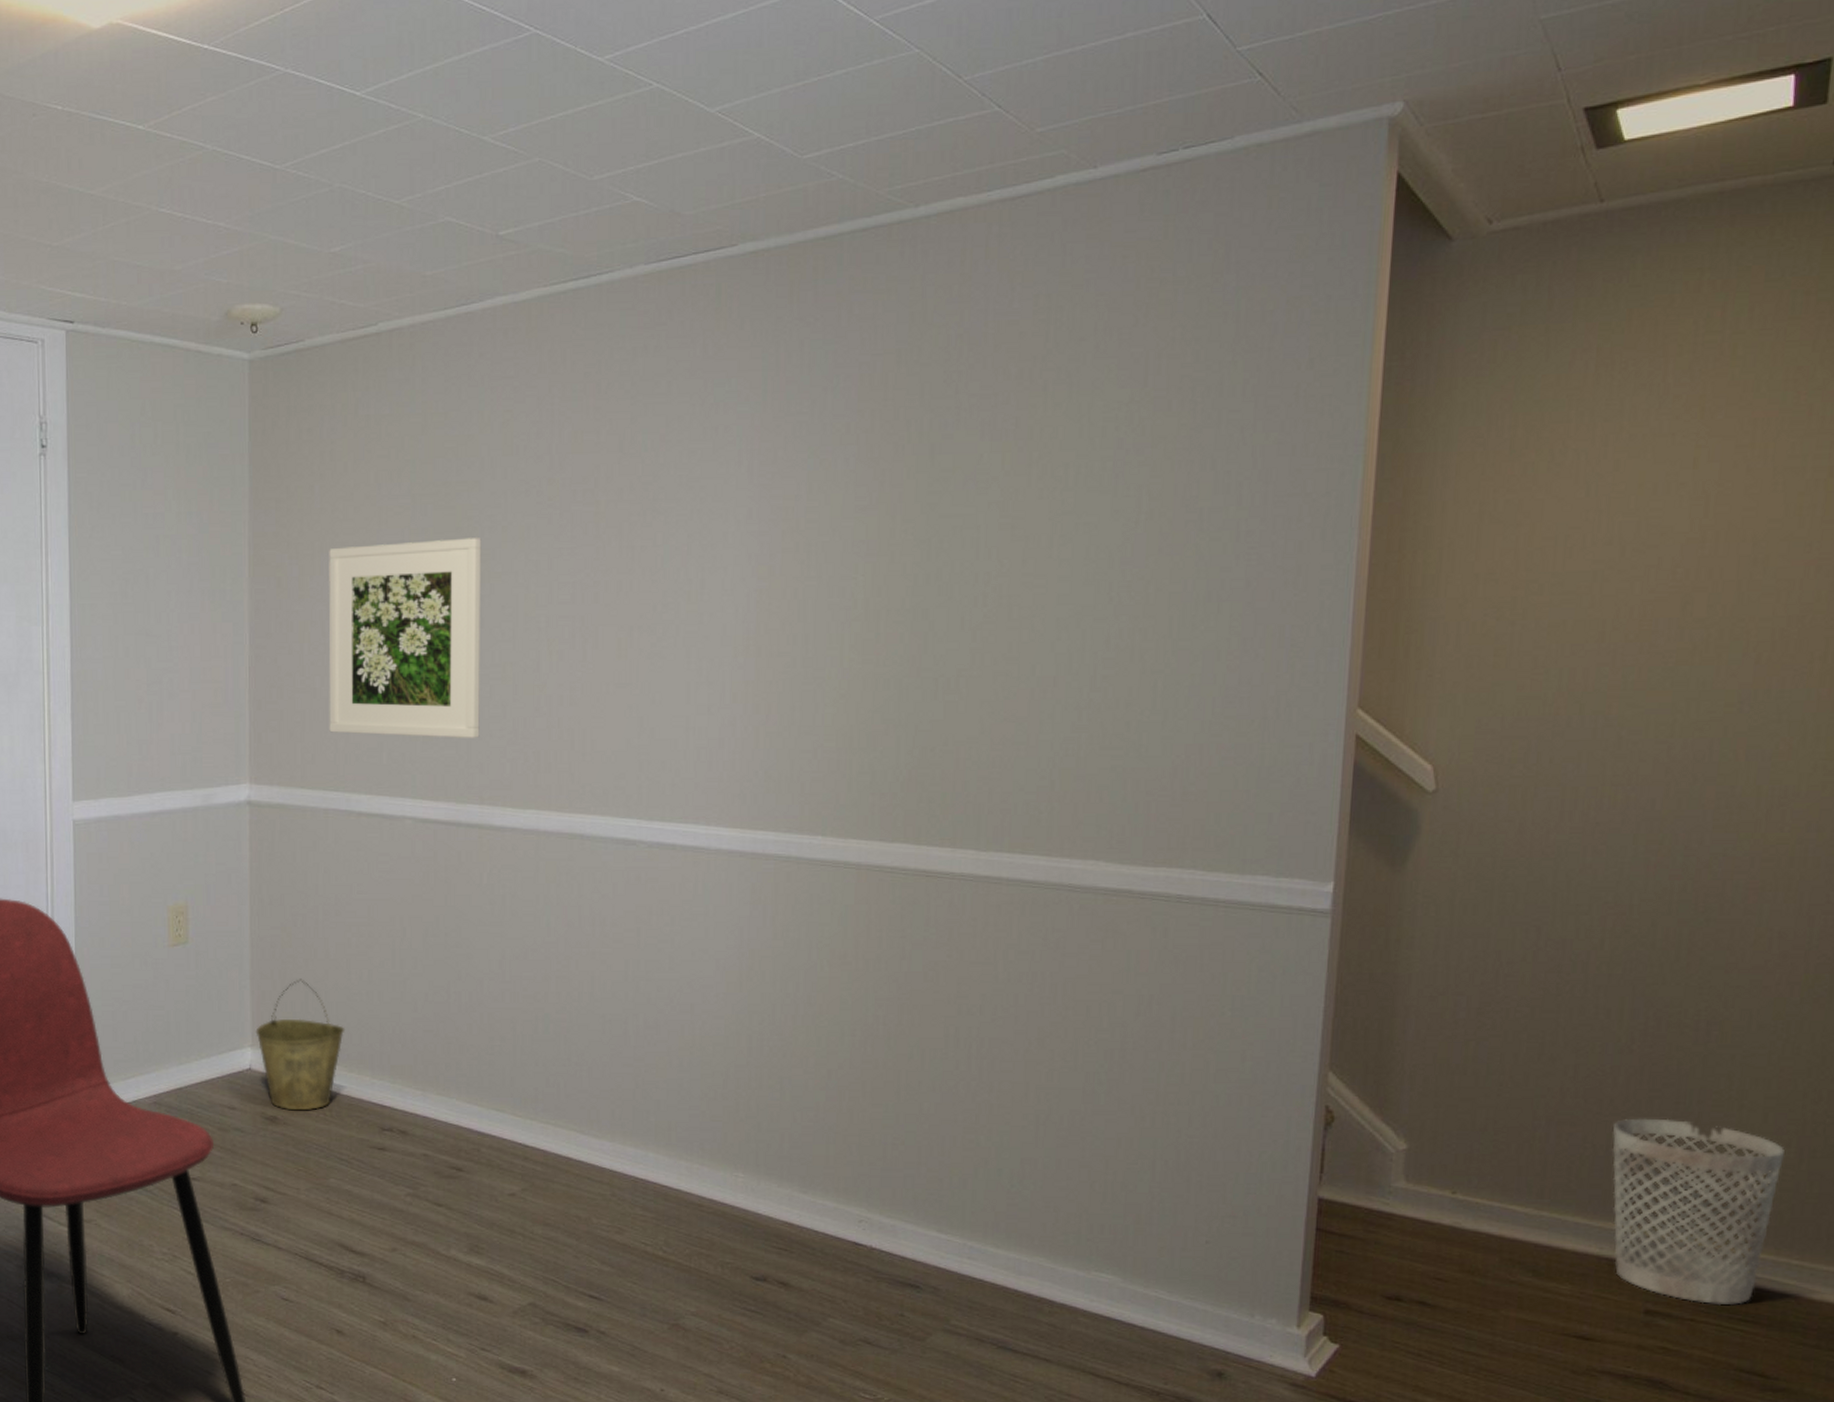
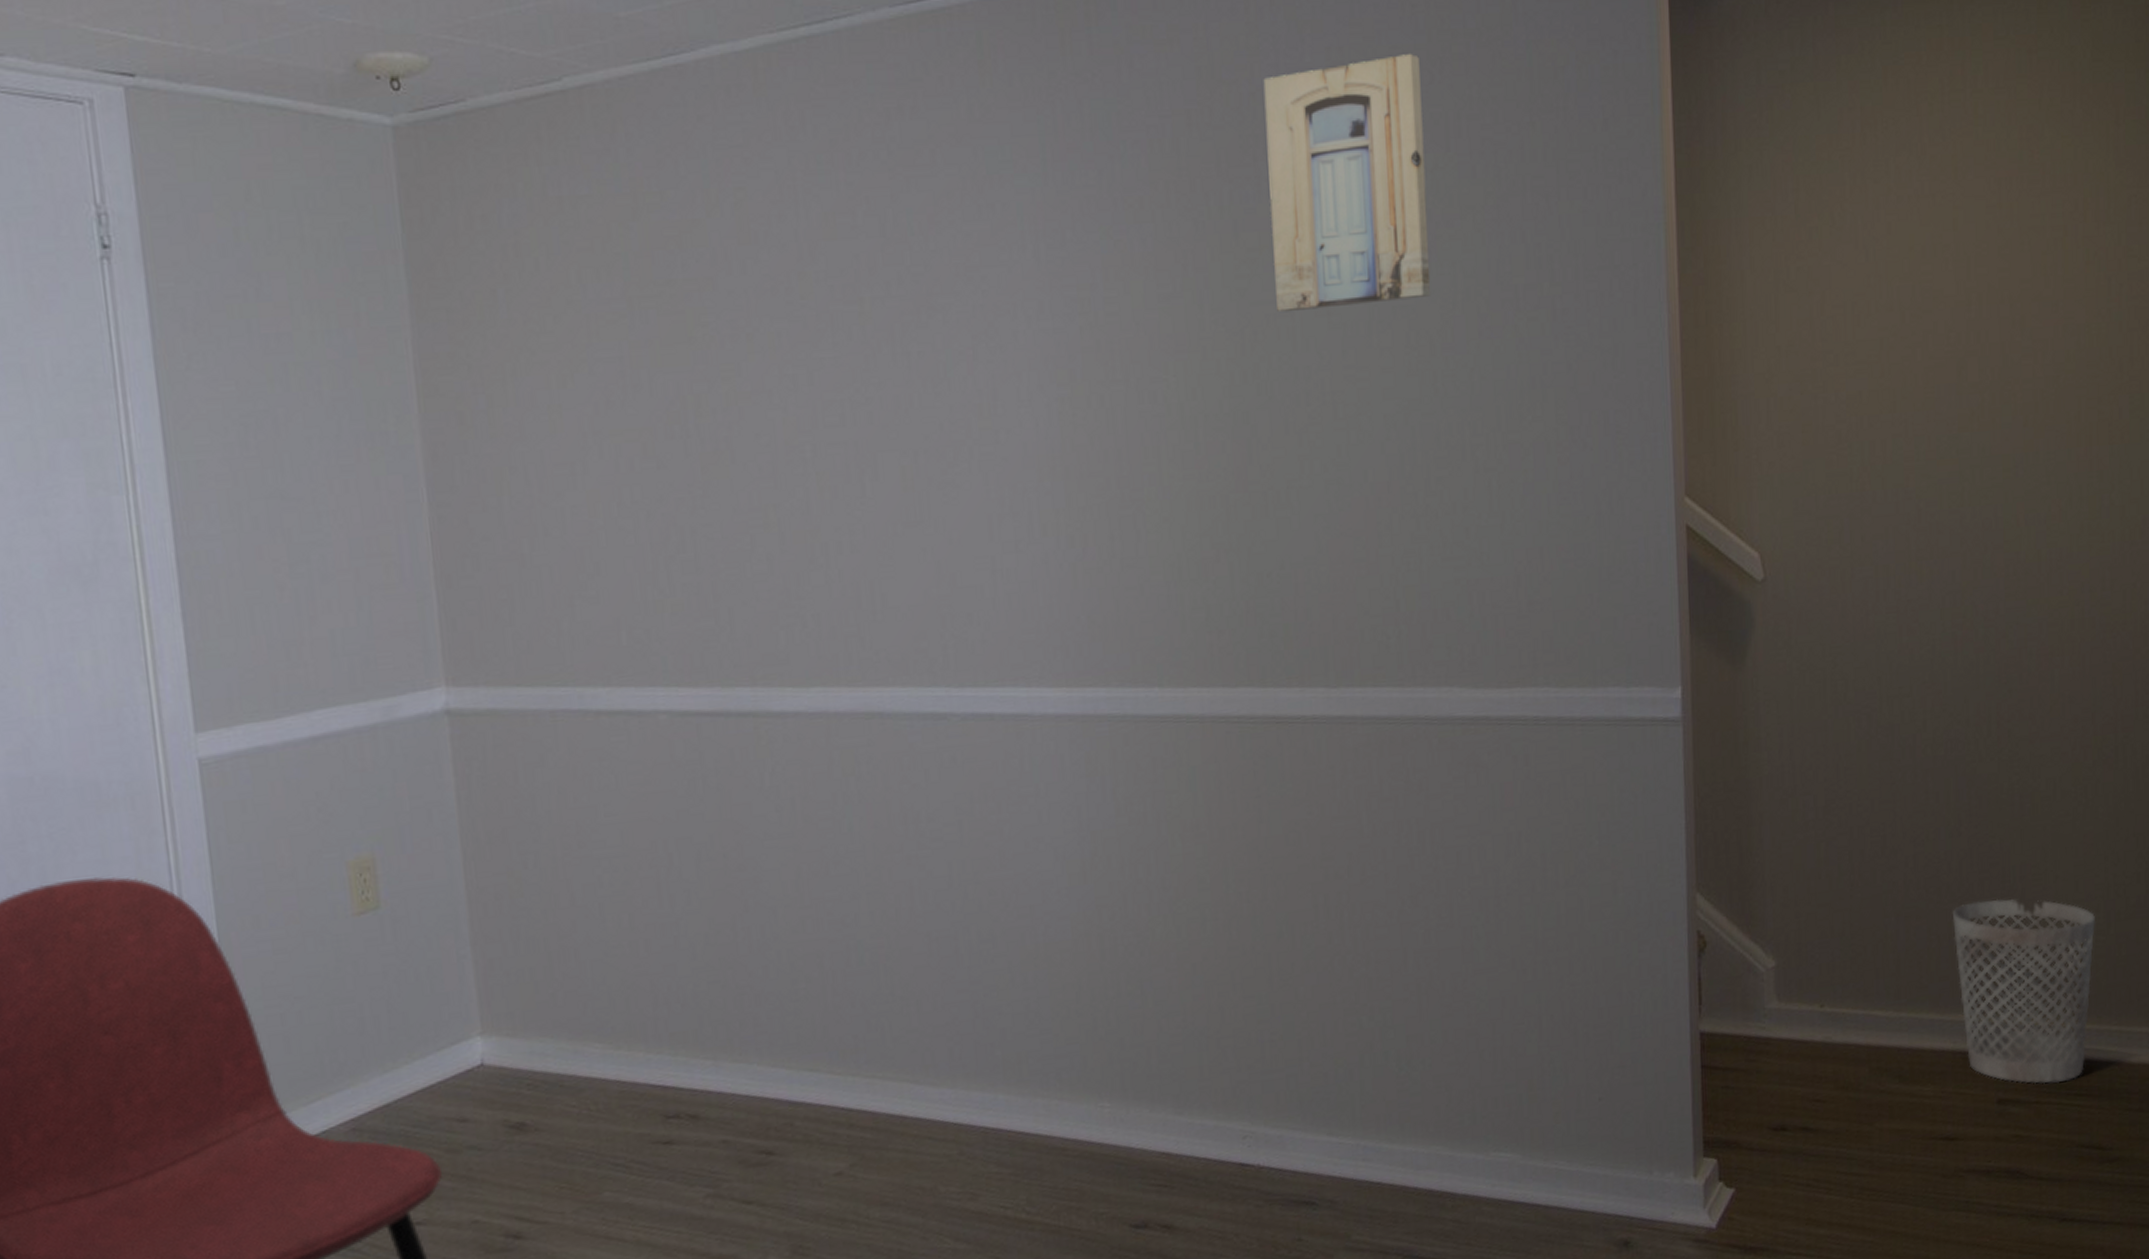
bucket: present [255,979,345,1111] -> none [485,936,606,1111]
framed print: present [328,538,482,738] -> none [525,349,743,611]
wall art: none [964,300,1125,525] -> present [1263,54,1431,313]

